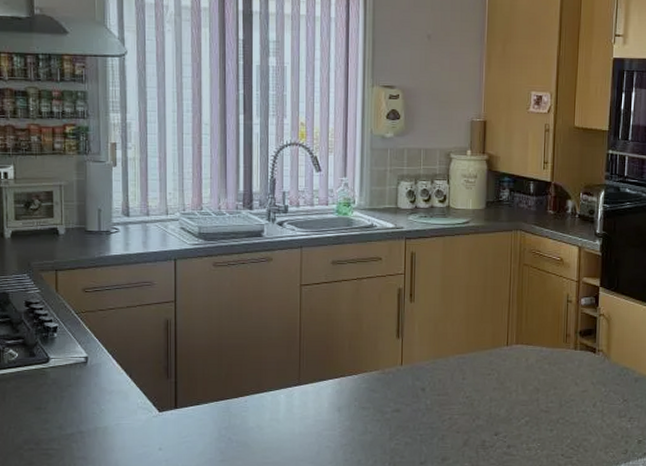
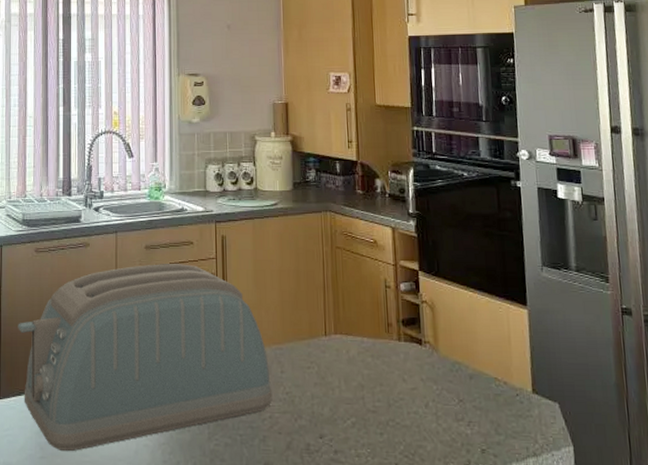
toaster: none [195,279,453,455] -> present [18,264,273,452]

